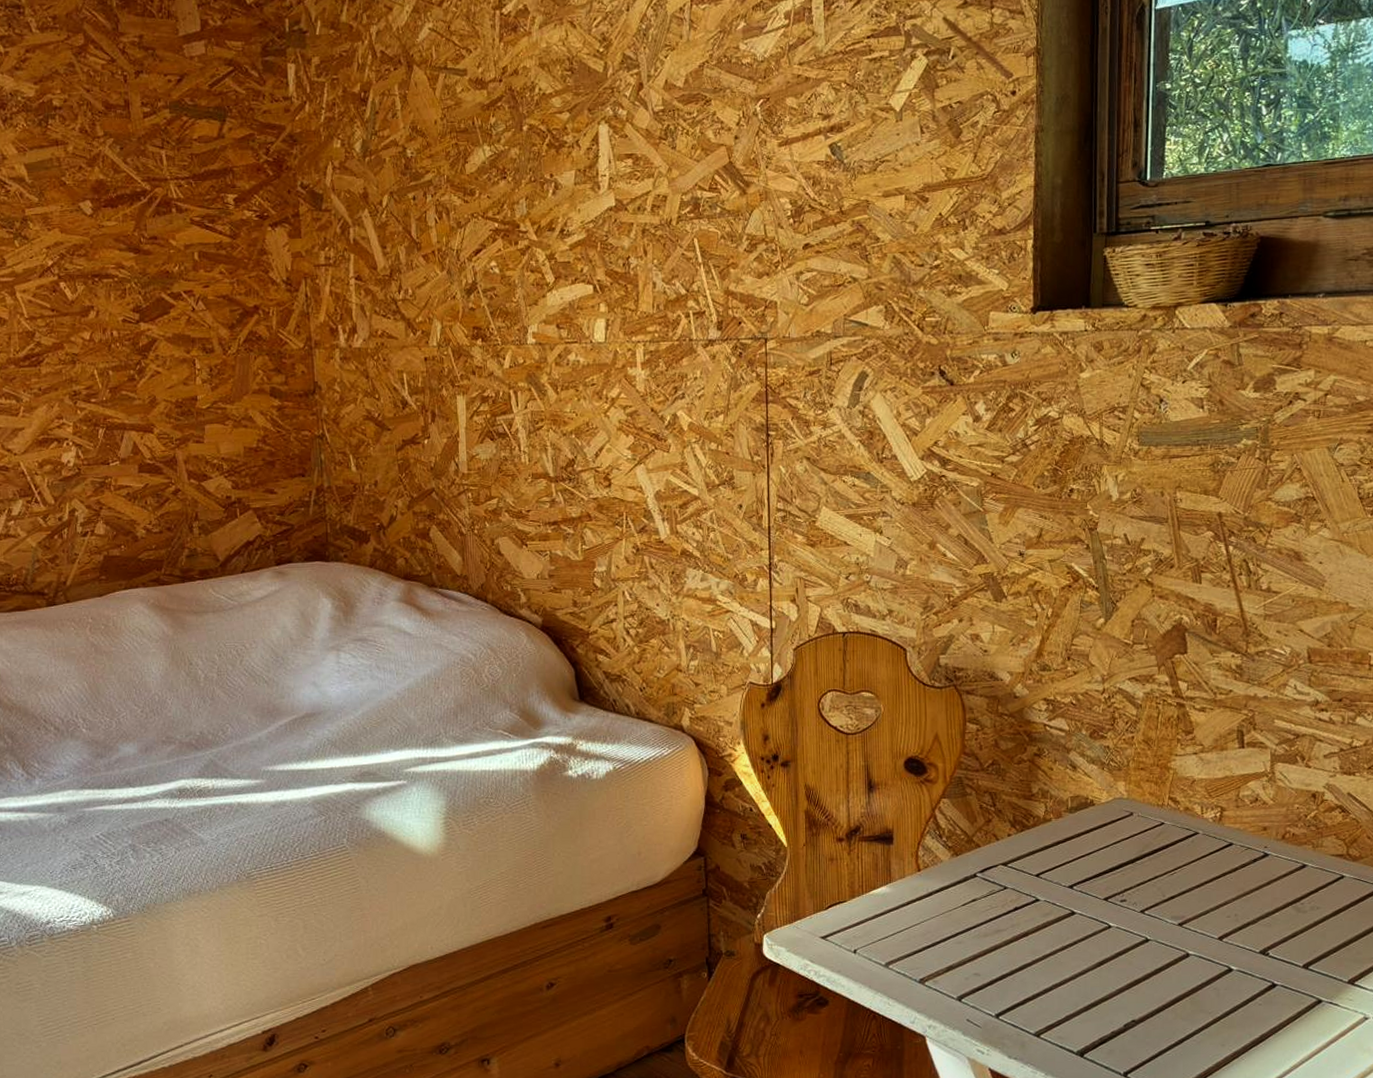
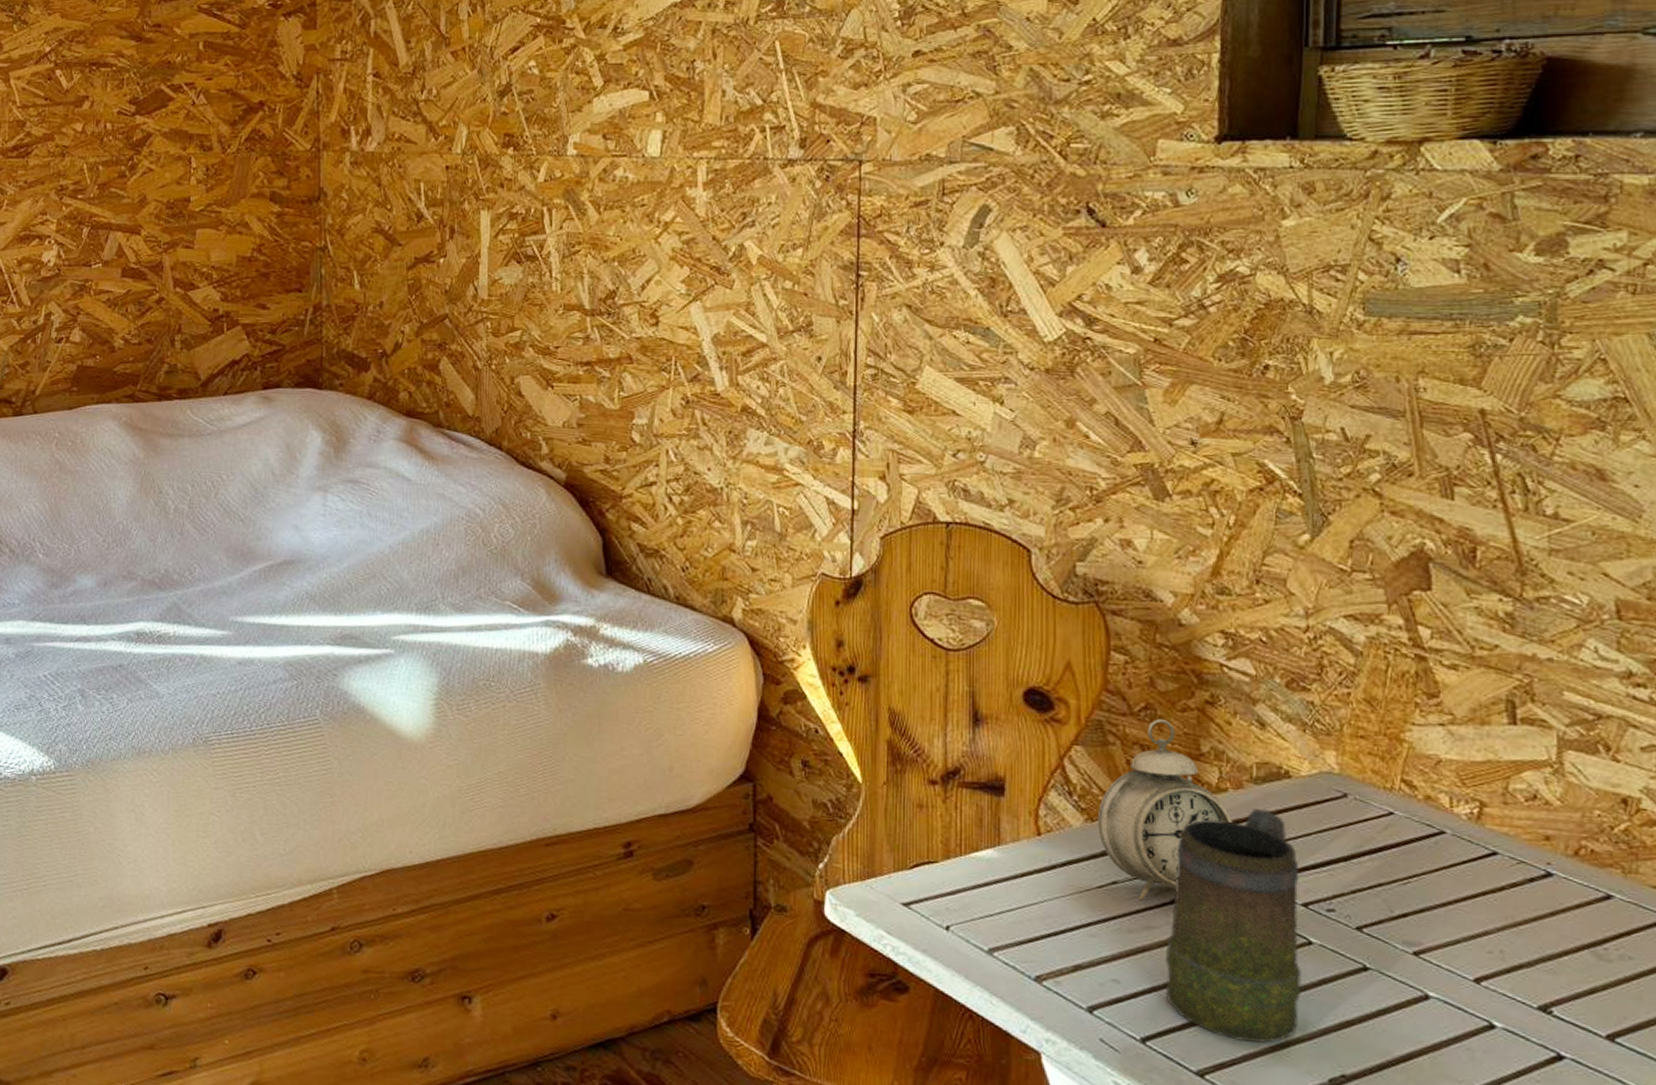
alarm clock: none [960,771,1055,912] -> present [1097,718,1232,901]
mug: none [1011,830,1105,1006] -> present [1165,808,1301,1043]

